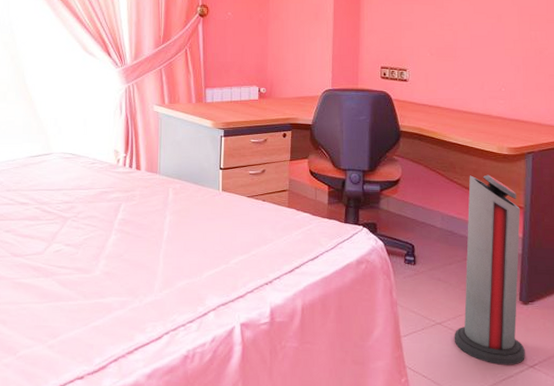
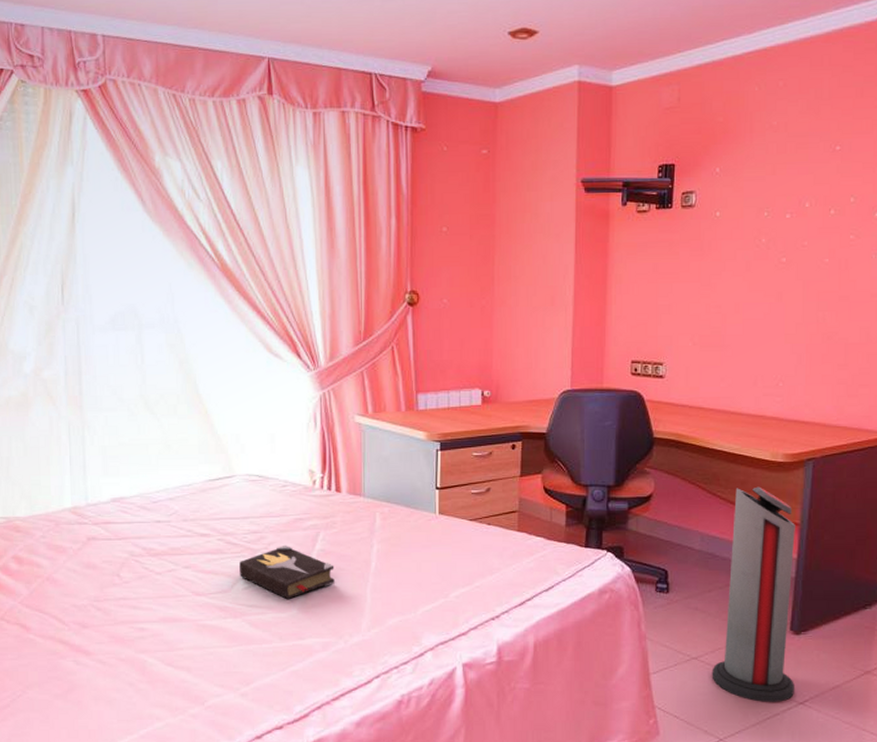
hardback book: none [52,214,133,263] -> present [239,544,335,600]

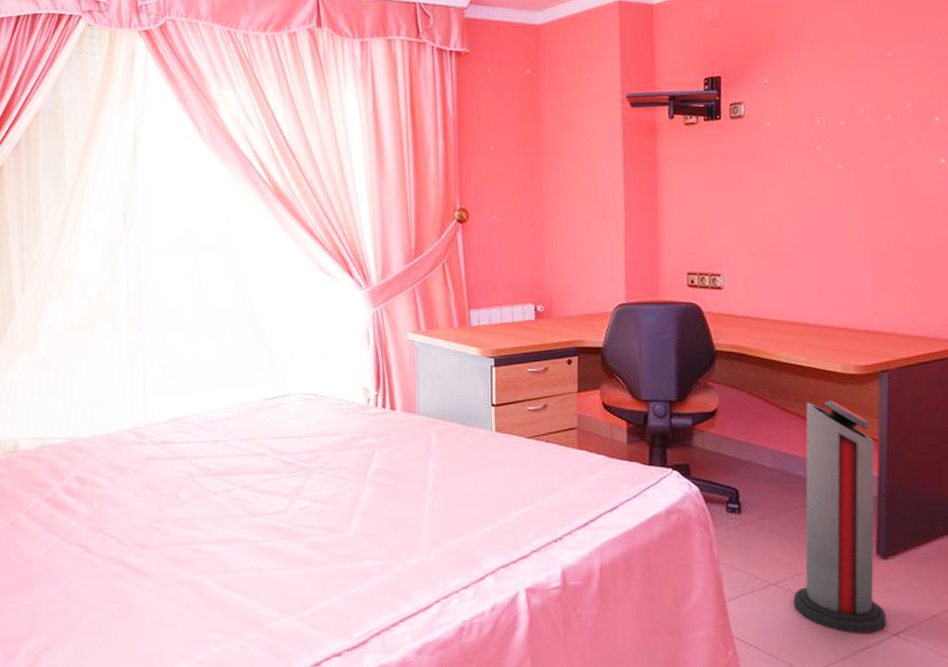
hardback book: present [239,544,335,600] -> none [295,464,391,521]

